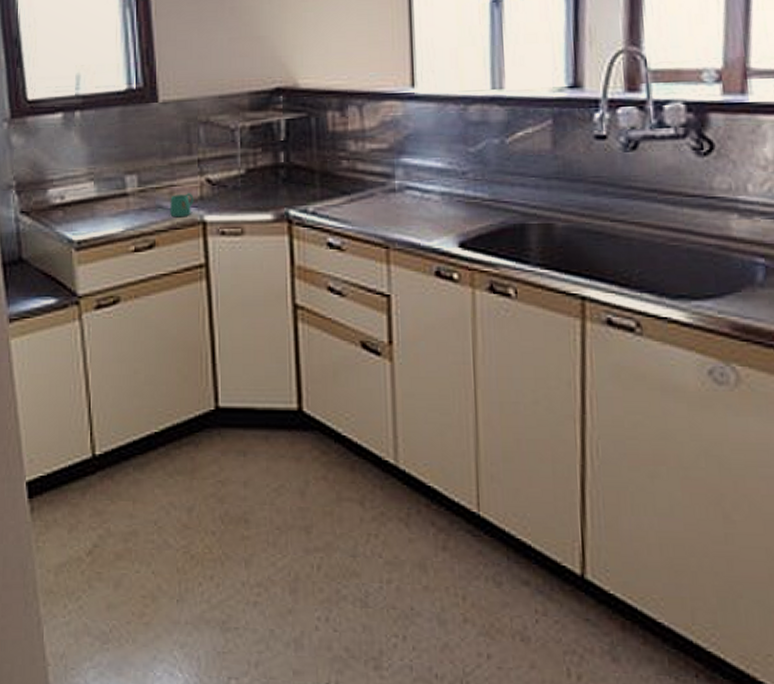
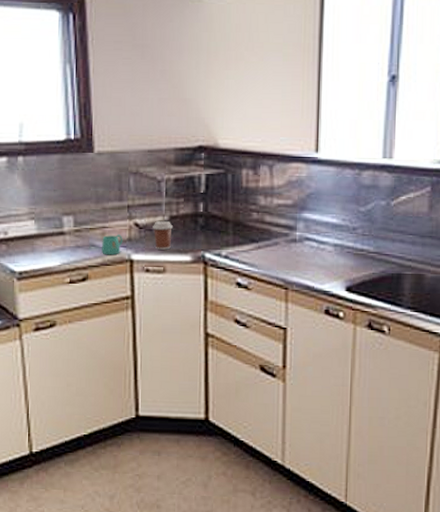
coffee cup: none [227,174,250,208] -> present [153,220,173,250]

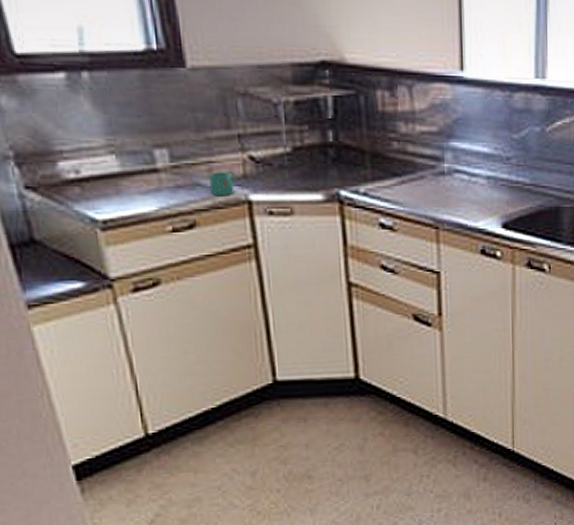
coffee cup: present [153,220,173,250] -> none [272,152,297,188]

